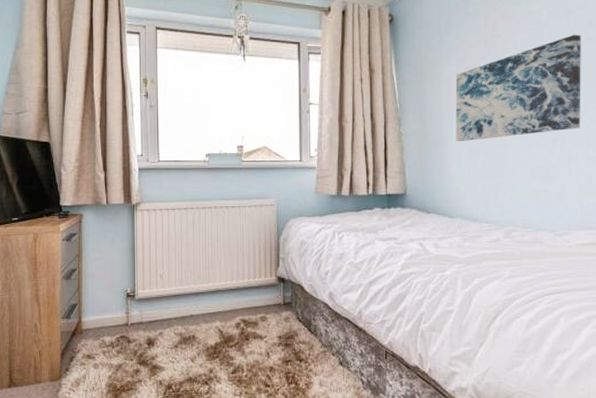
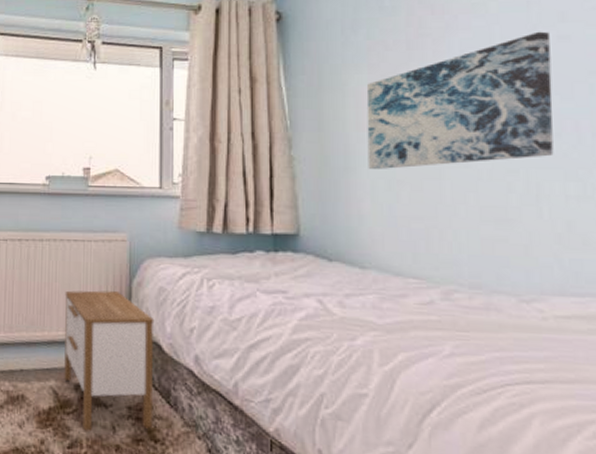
nightstand: none [225,247,298,359] -> present [64,290,155,431]

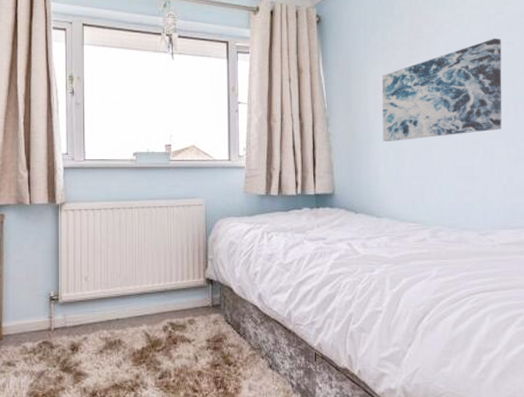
nightstand: present [64,290,155,431] -> none [152,247,227,363]

